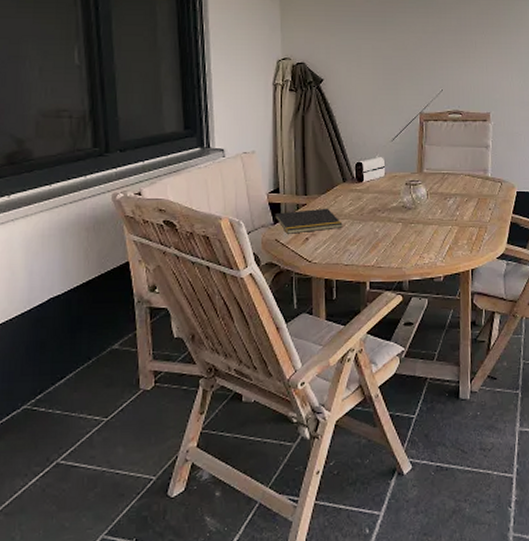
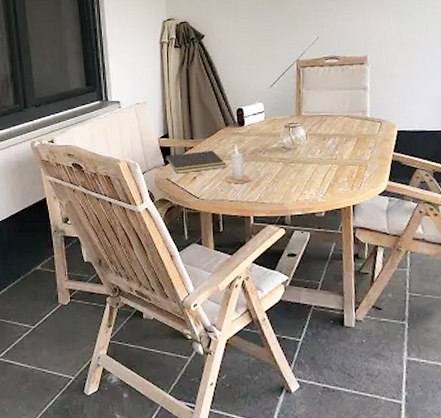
candle: none [341,202,369,245] -> present [225,144,251,183]

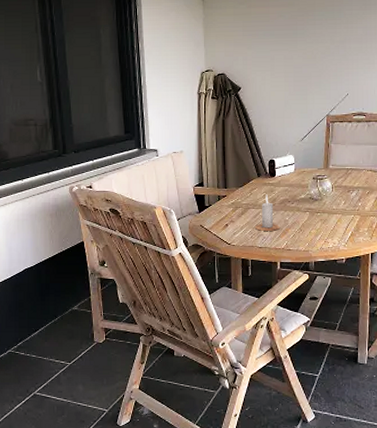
notepad: present [165,150,227,174] -> none [199,199,258,221]

